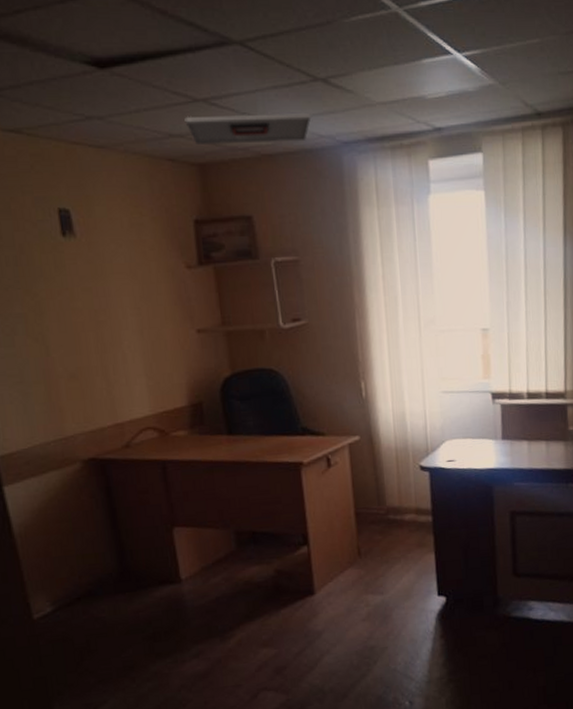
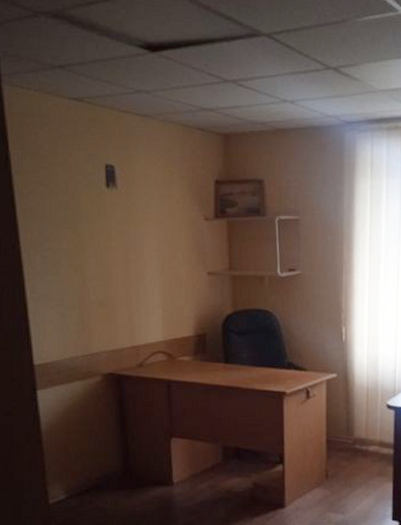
ceiling vent: present [184,112,312,145] -> none [215,93,322,120]

